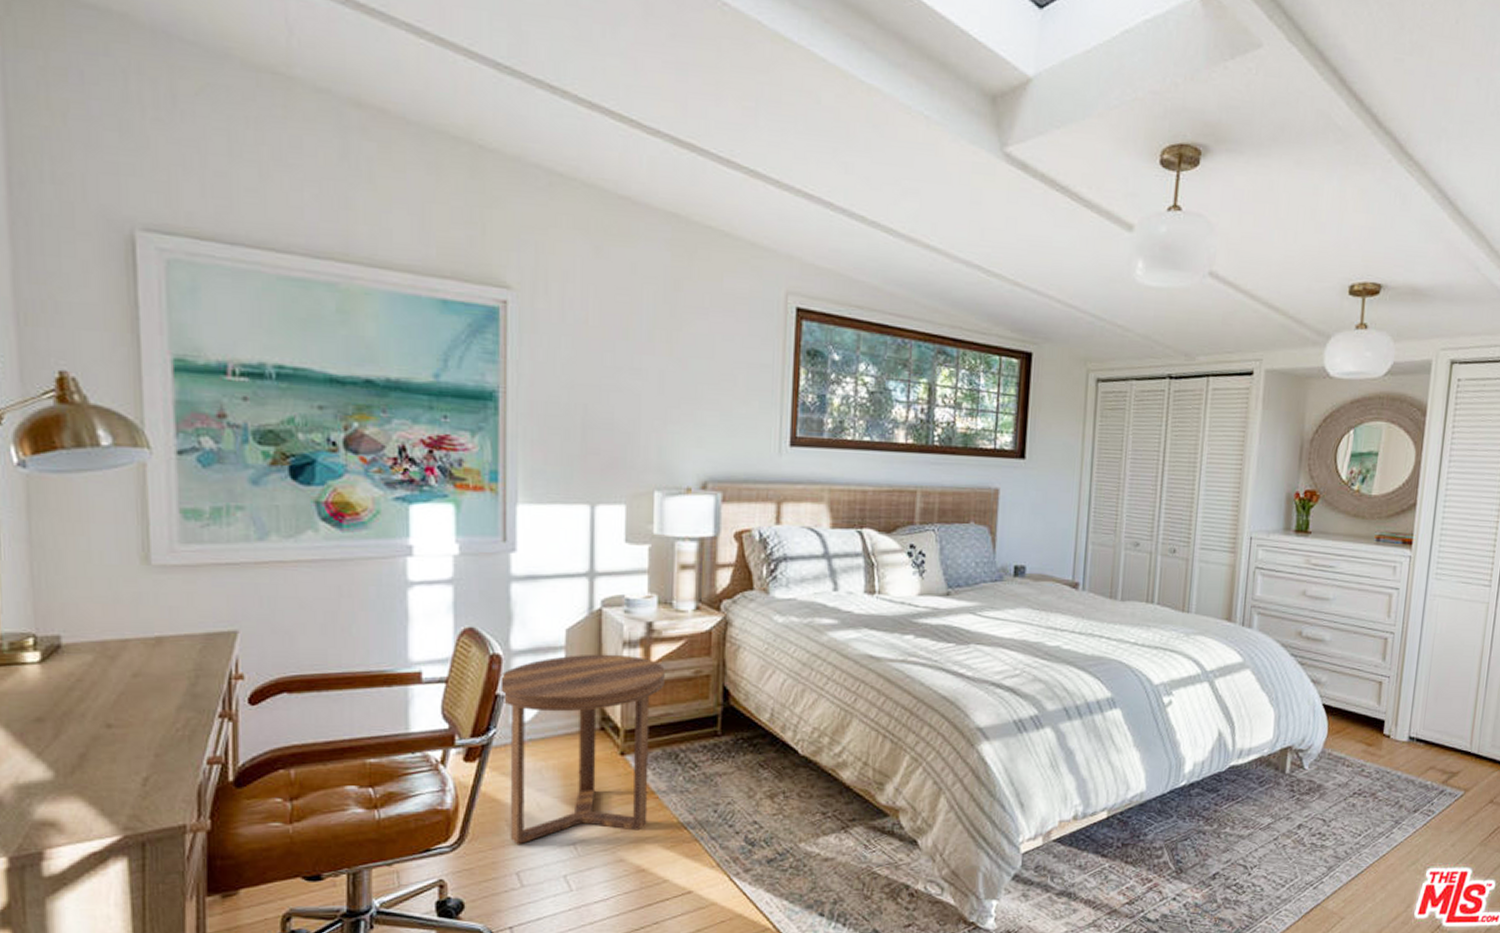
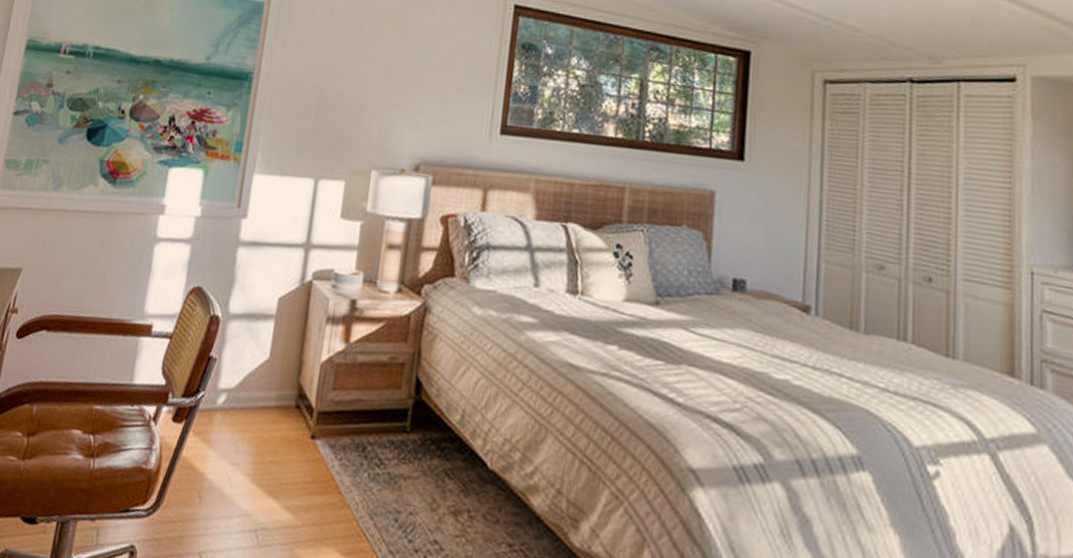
side table: present [499,654,665,845] -> none [199,325,363,528]

